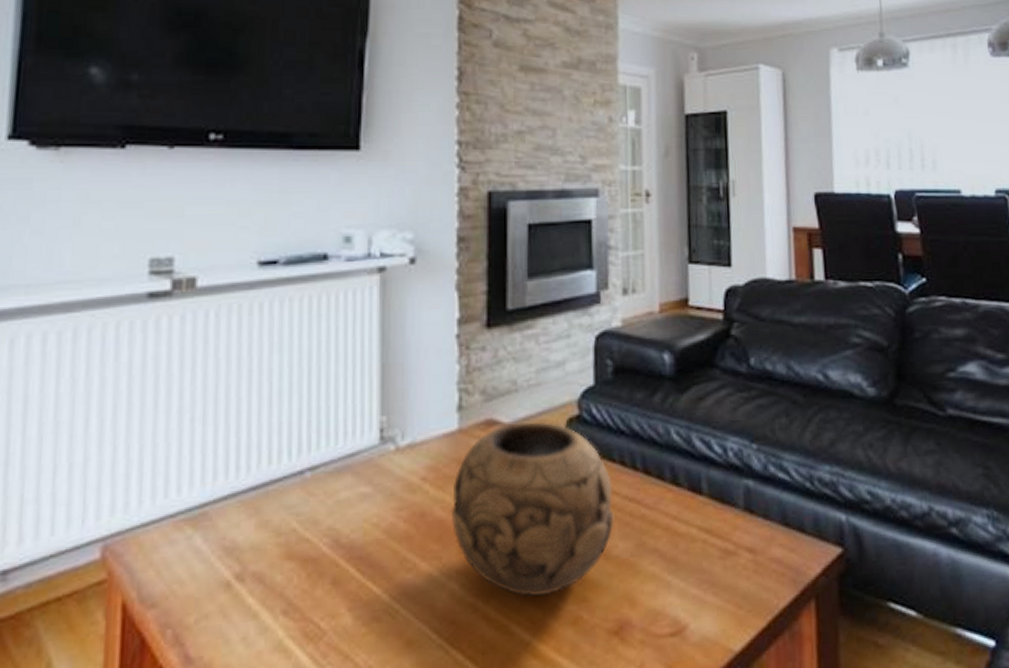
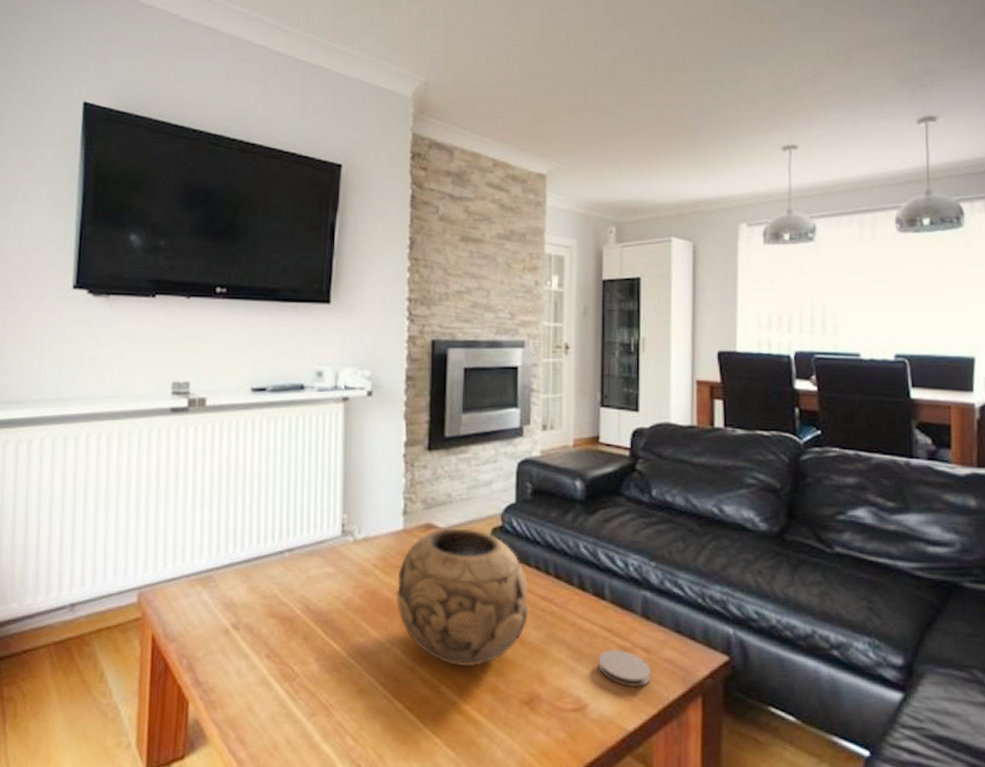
coaster: none [697,553,758,598] -> present [598,649,652,688]

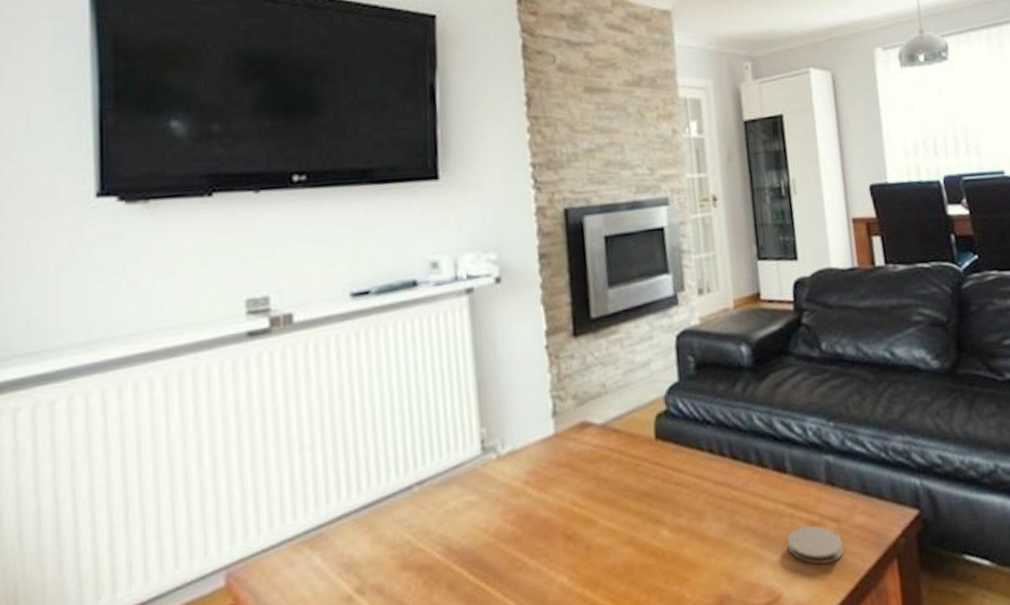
decorative bowl: present [395,528,529,667] -> none [553,419,708,582]

